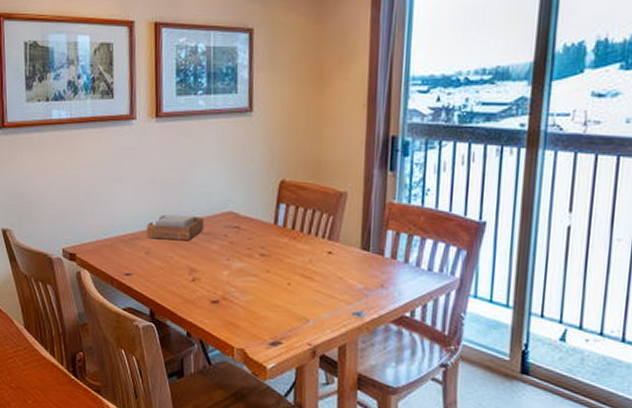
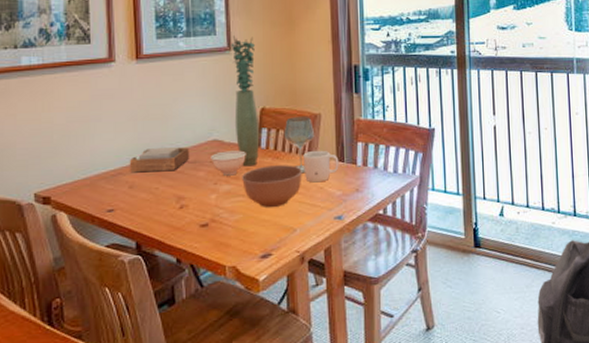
bowl: none [225,225,262,253] -> present [211,150,246,176]
vase: none [251,94,280,245] -> present [231,35,260,167]
bowl: none [256,246,321,293] -> present [242,165,302,207]
wine glass: none [303,193,339,258] -> present [284,117,315,172]
mug: none [322,234,364,272] -> present [303,150,339,183]

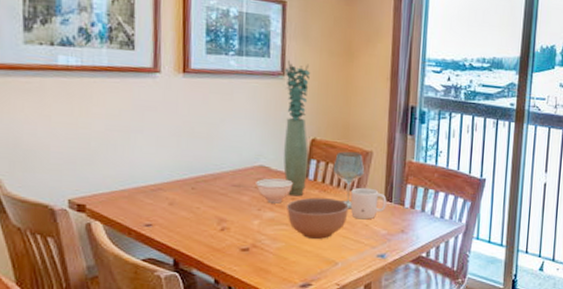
napkin holder: present [129,146,189,173] -> none [170,166,234,193]

